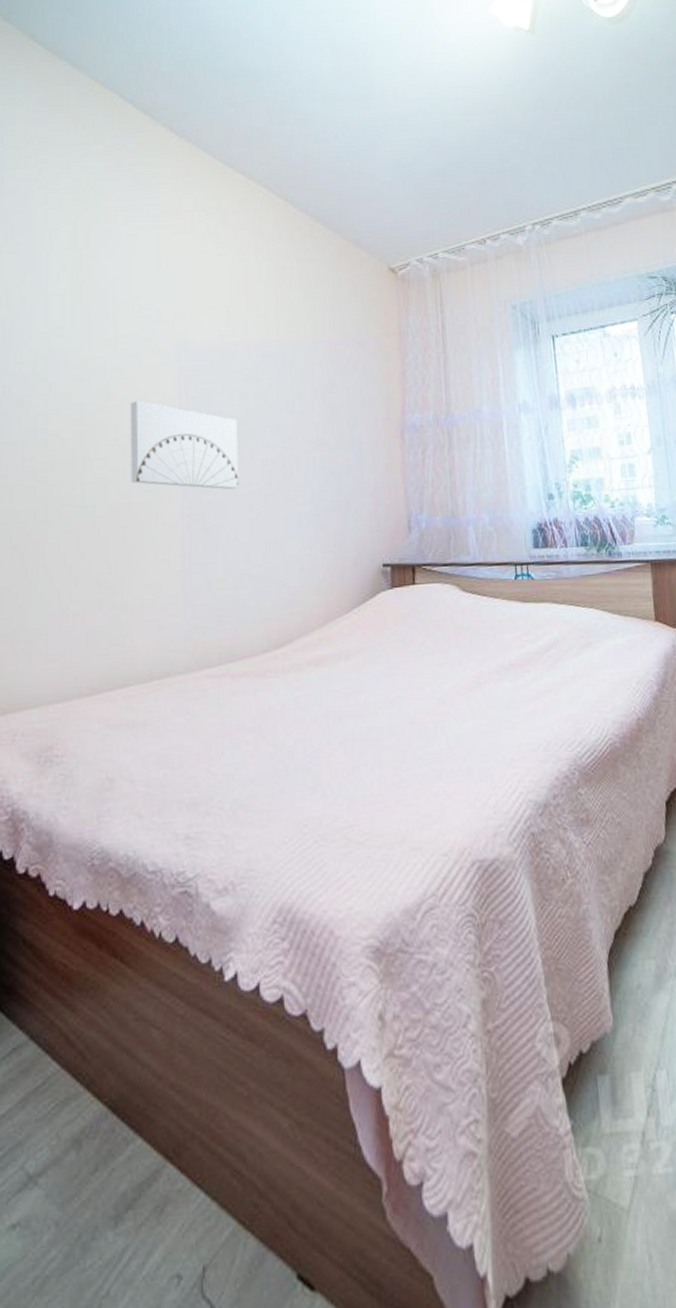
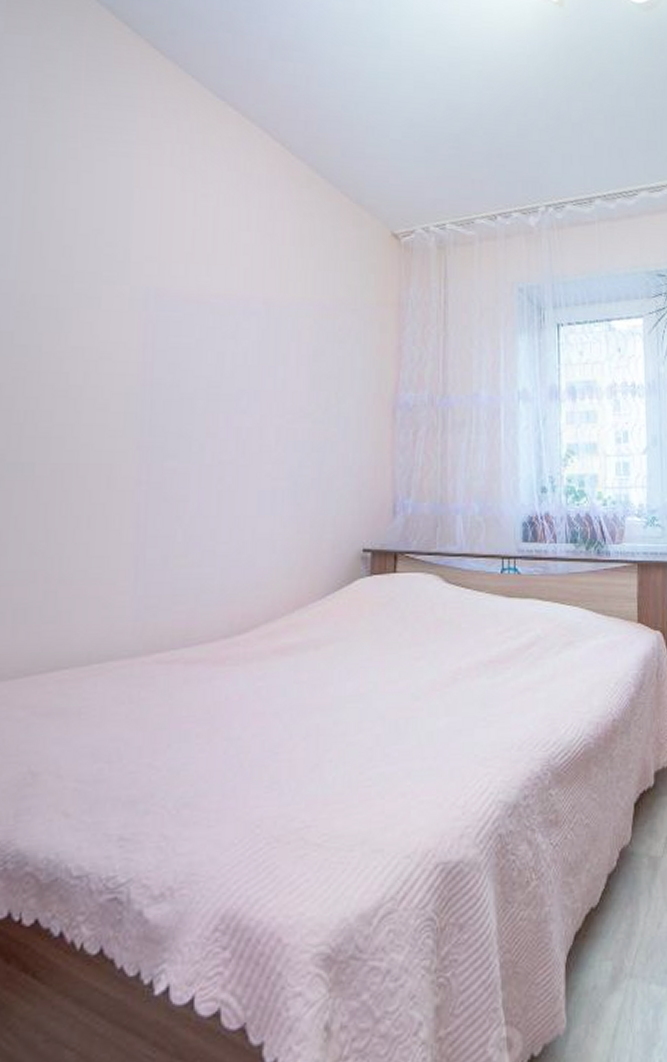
wall art: present [130,400,239,490] -> none [80,348,211,458]

